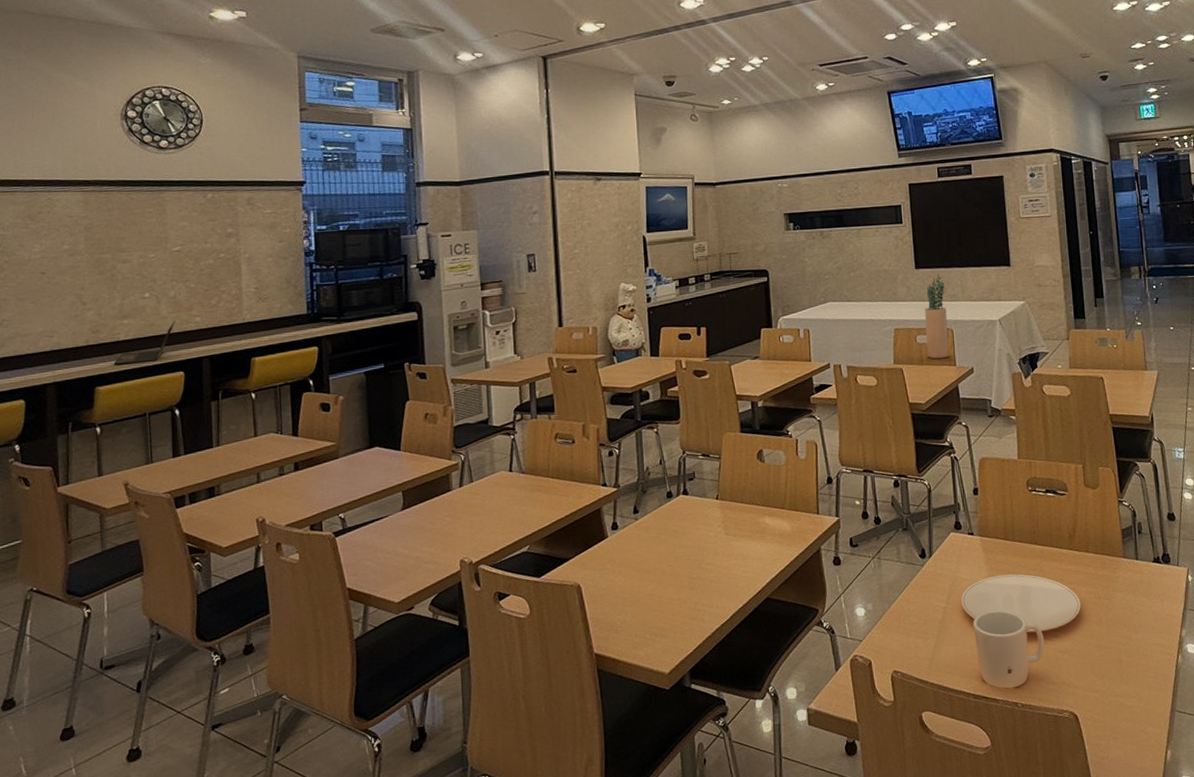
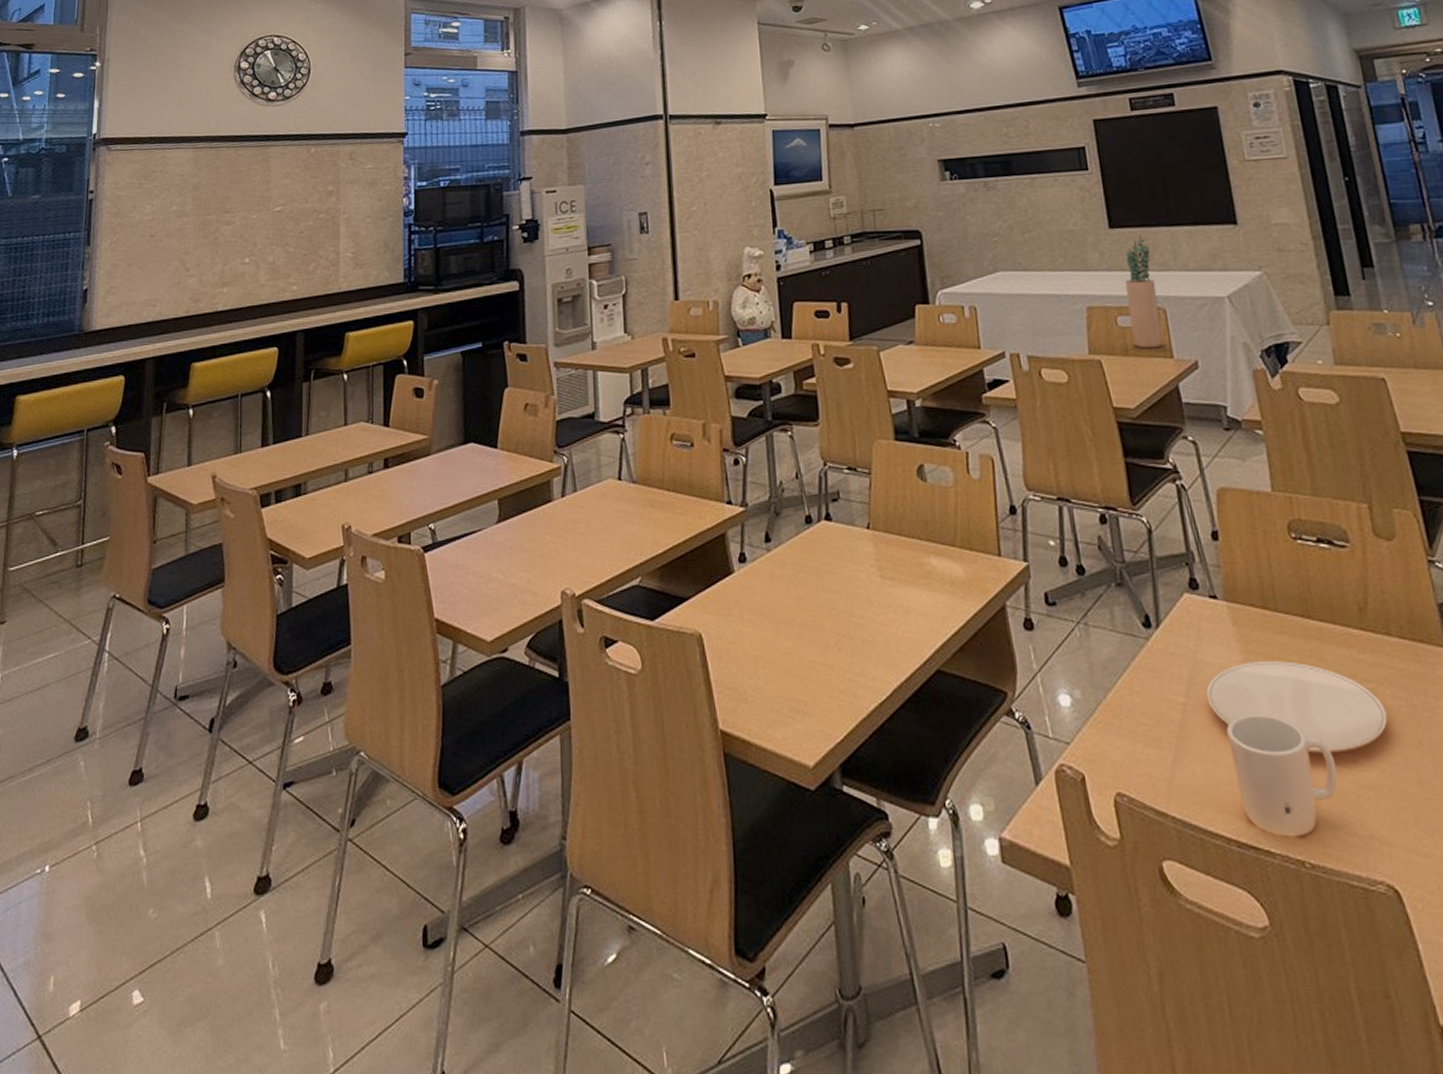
laptop: present [114,320,176,365] -> none [211,289,273,339]

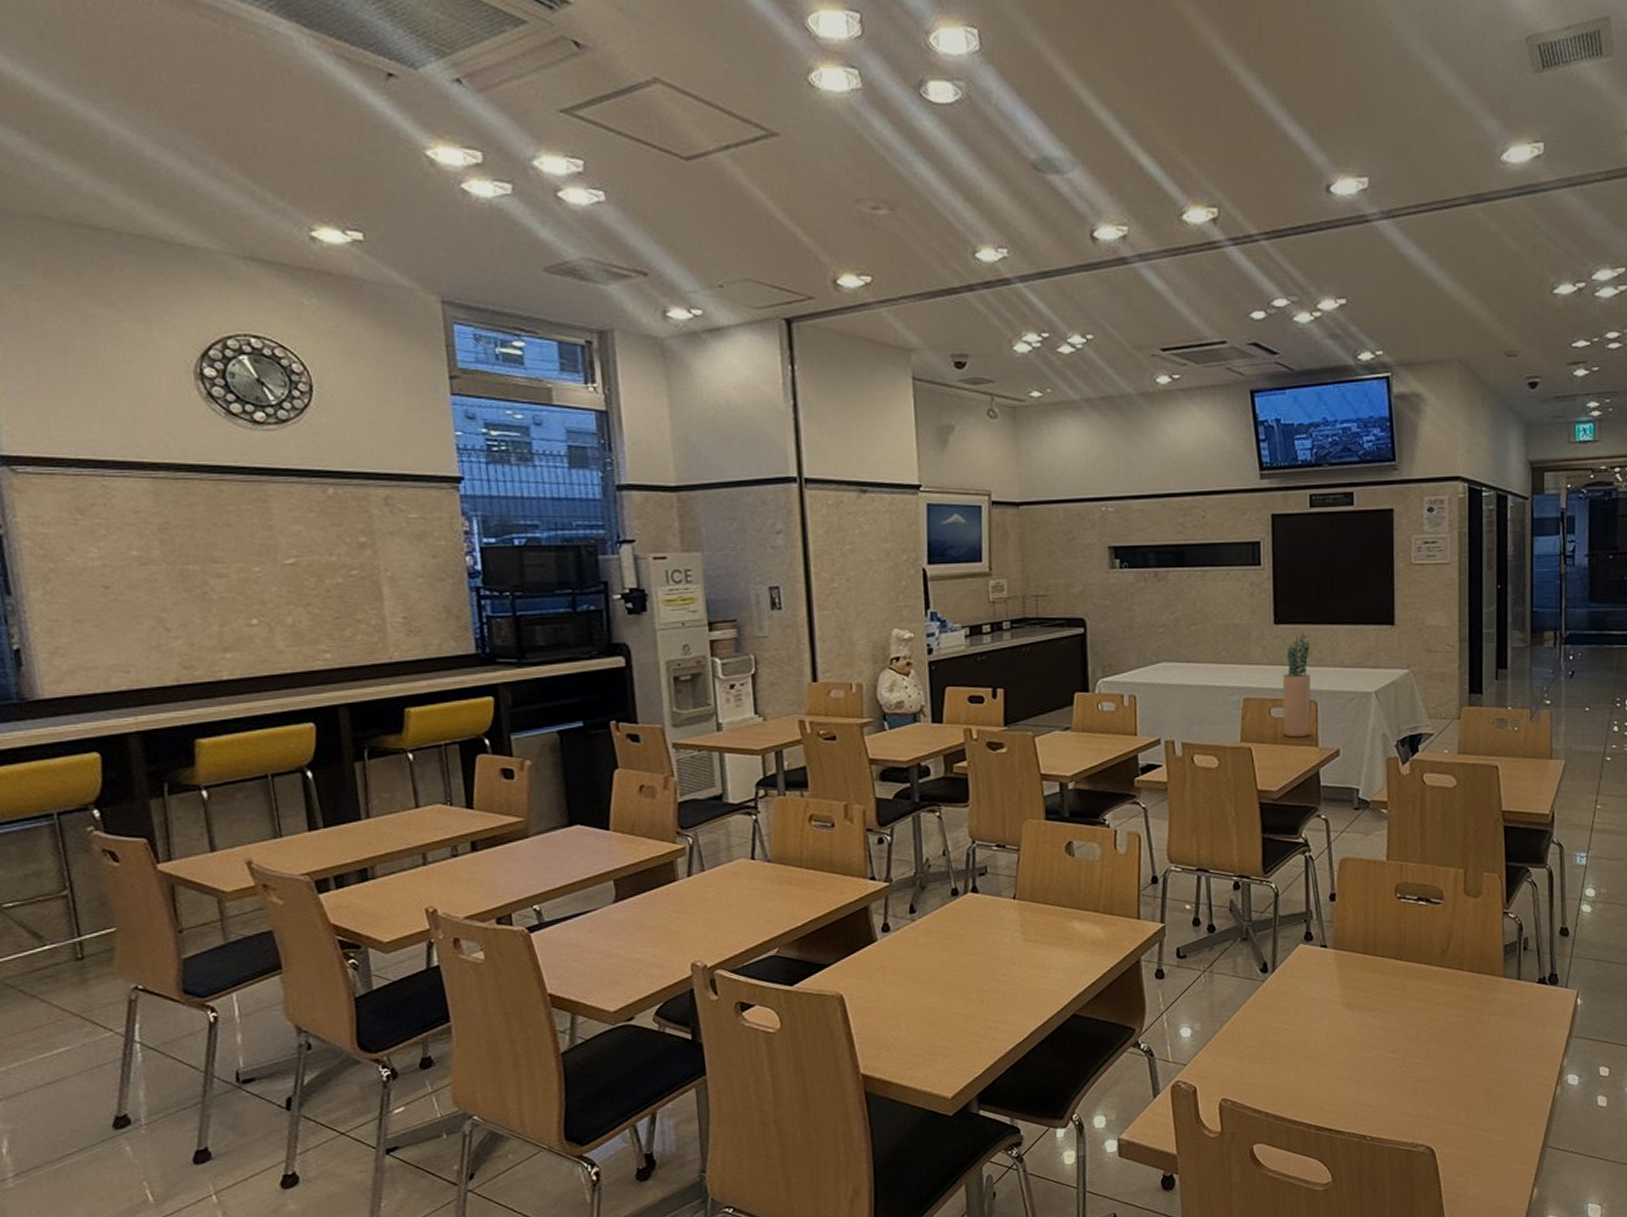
plate: present [1206,661,1388,753] -> none [1306,993,1449,1060]
mug: present [1226,713,1338,837] -> none [1320,1032,1403,1120]

